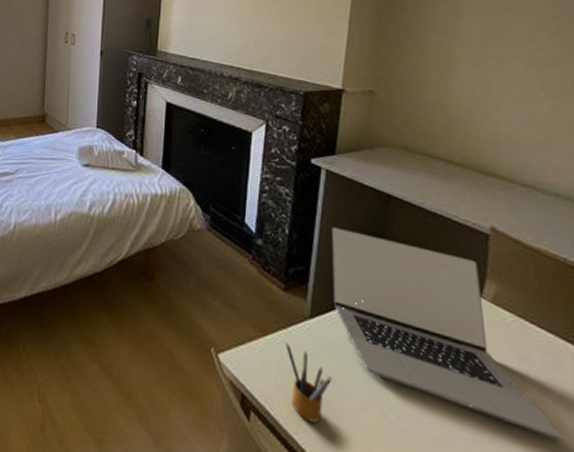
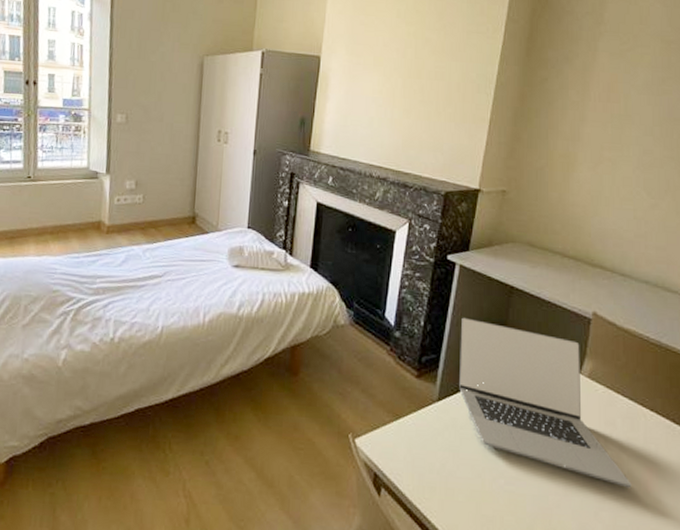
pencil box: present [286,341,333,424] -> none [415,423,454,493]

